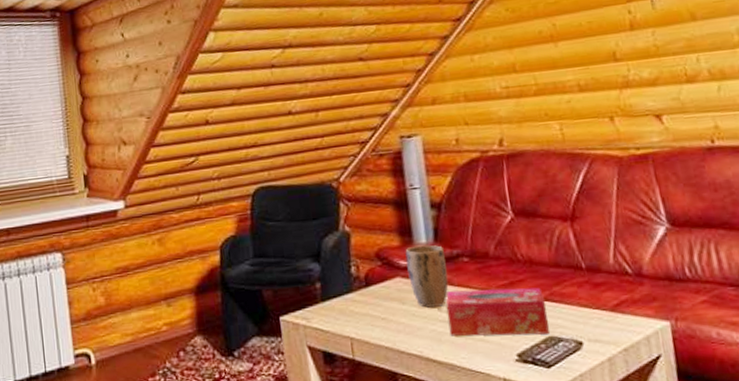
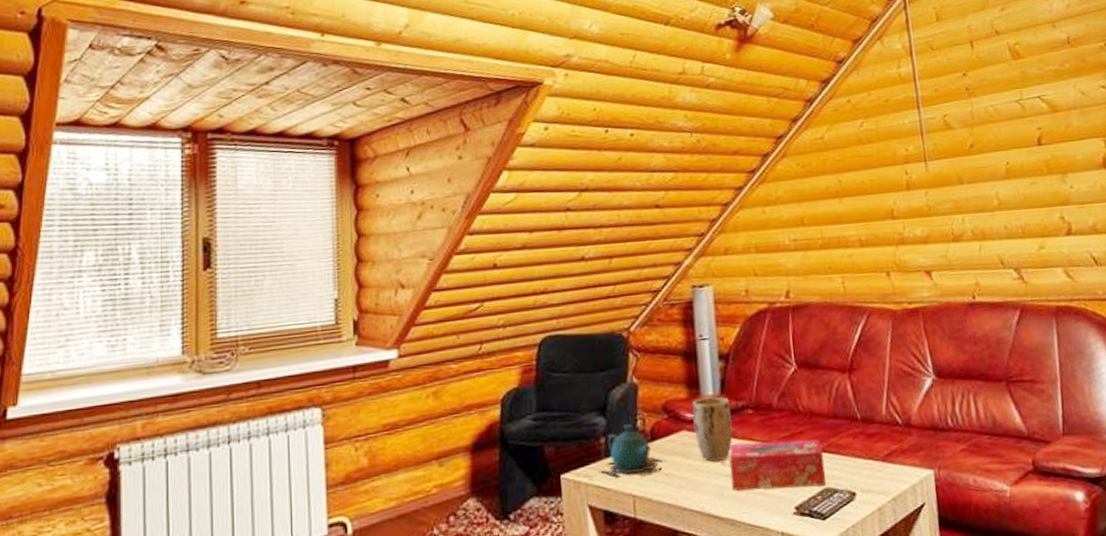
teapot: none [316,270,378,321] -> present [599,424,663,478]

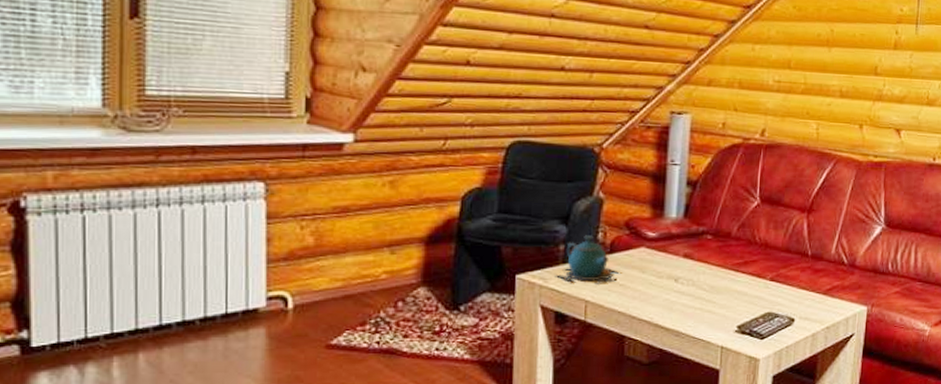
plant pot: present [692,396,733,462] -> none [653,219,691,278]
tissue box: present [729,439,826,491] -> none [681,265,771,310]

